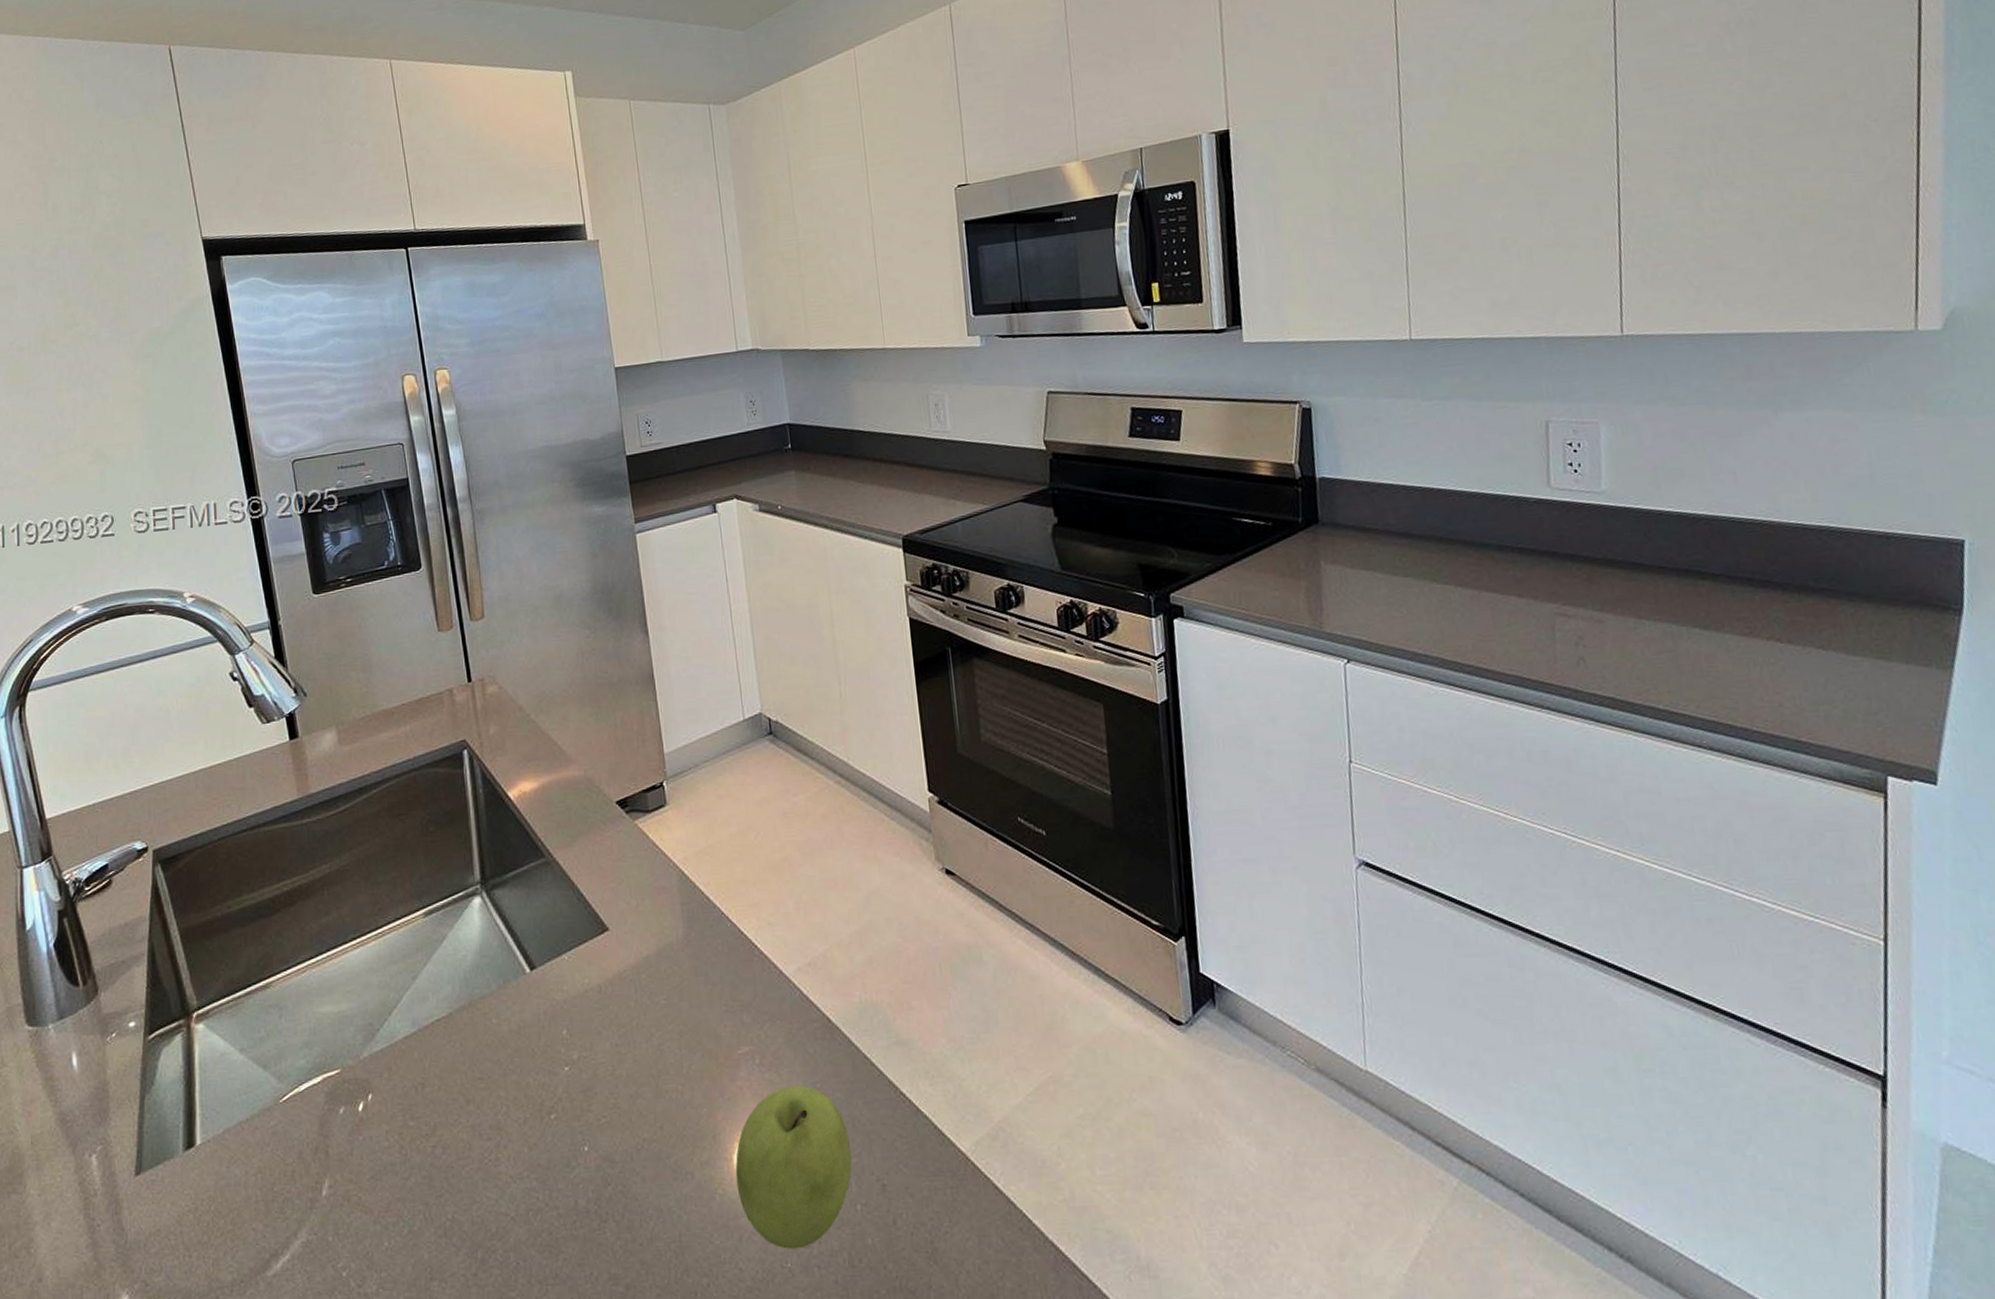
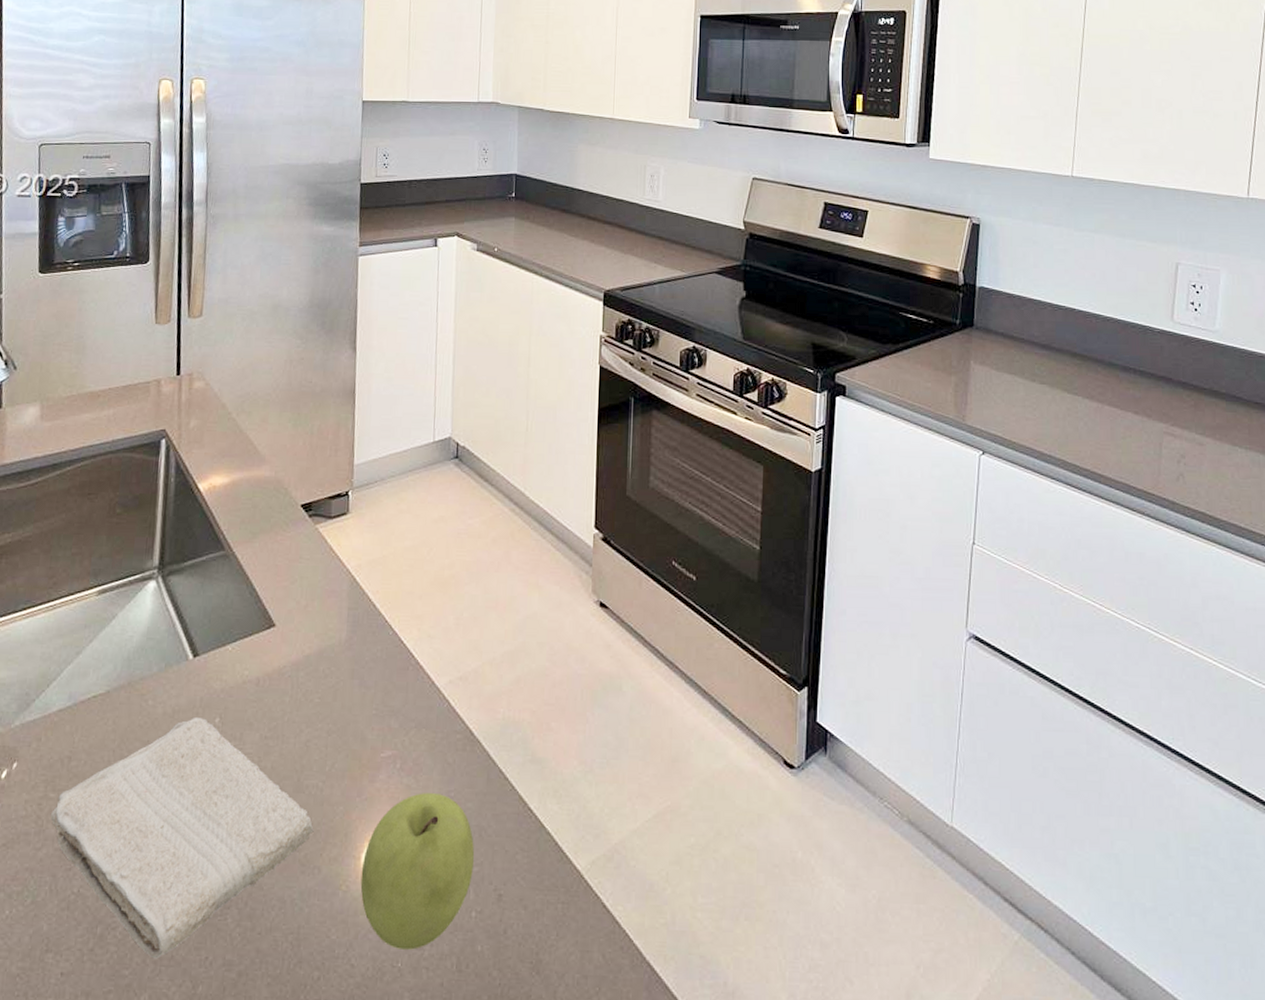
washcloth: none [414,1030,681,1279] -> present [51,716,314,959]

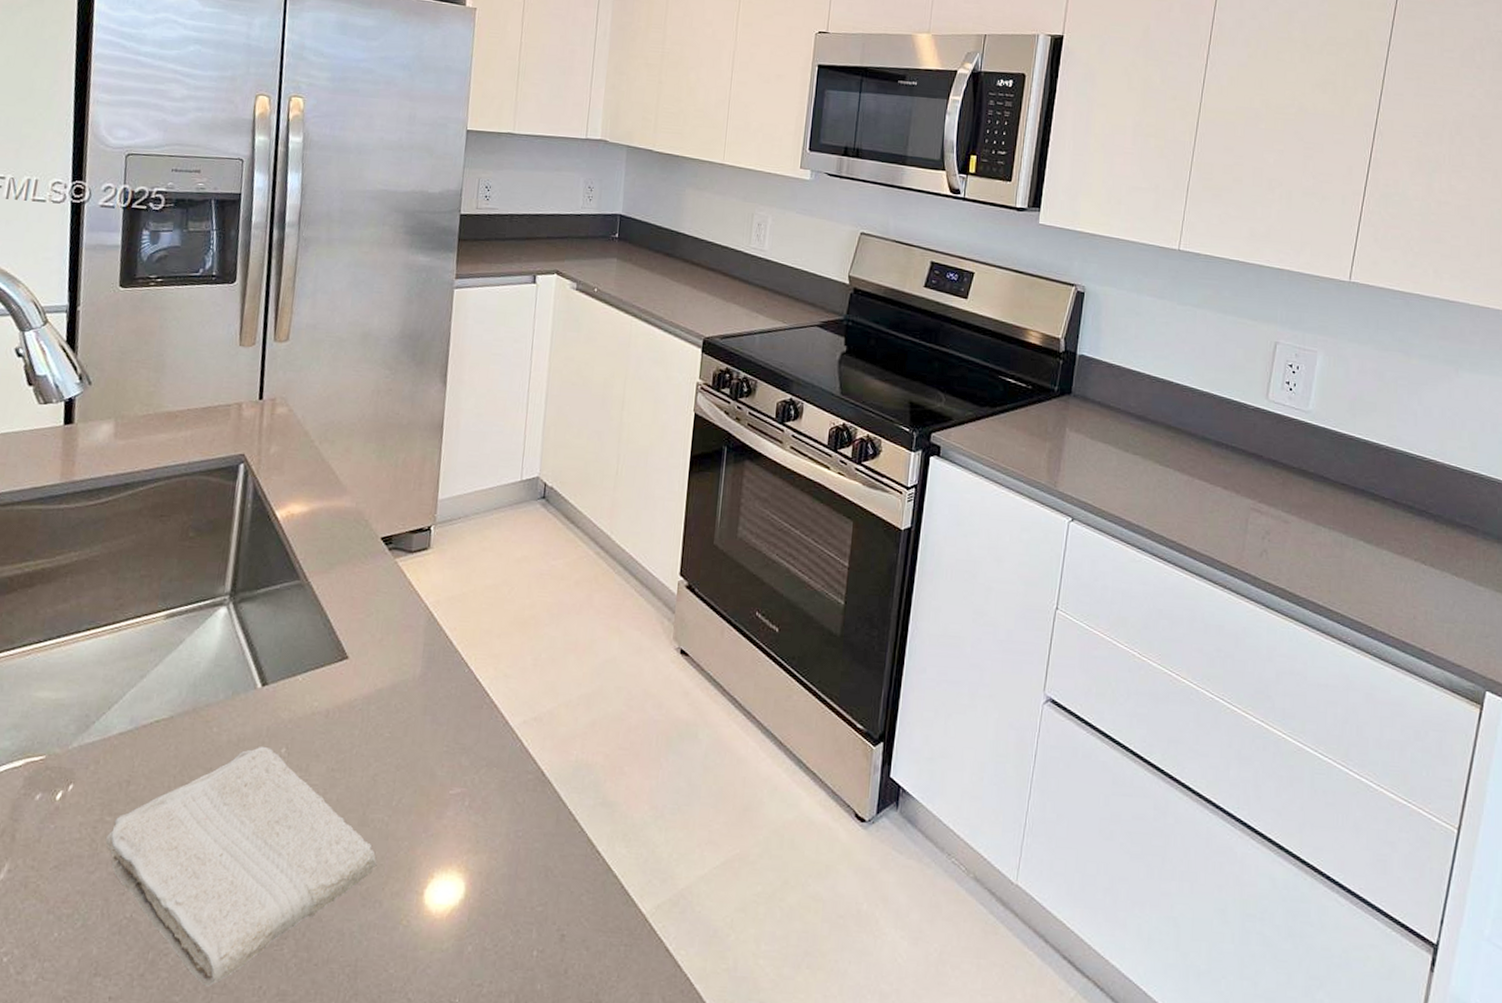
fruit: present [360,793,474,950] -> none [421,831,540,986]

